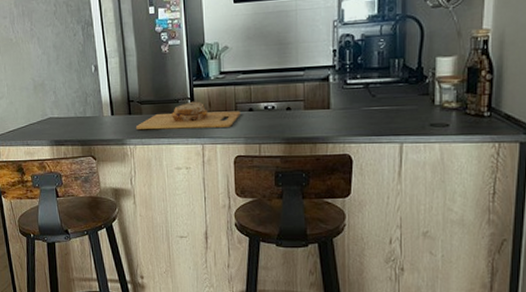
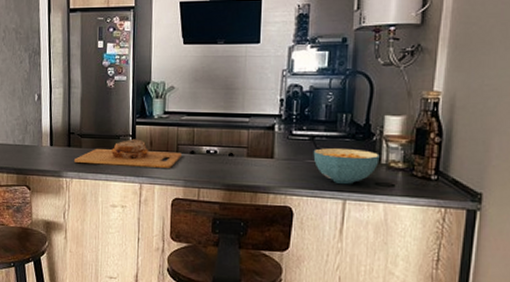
cereal bowl: none [368,93,433,129] -> present [313,148,380,185]

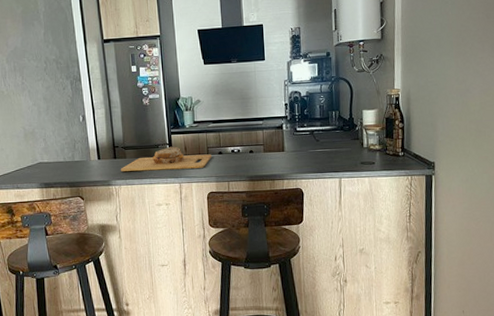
cereal bowl: present [313,148,380,185] -> none [314,138,362,167]

